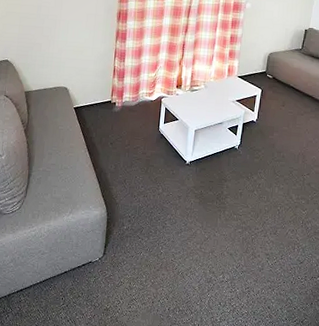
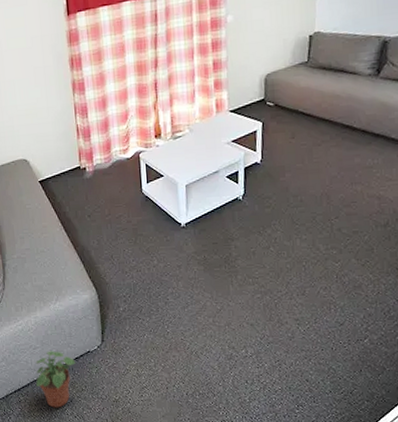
potted plant: none [38,257,78,311] -> present [35,351,76,408]

